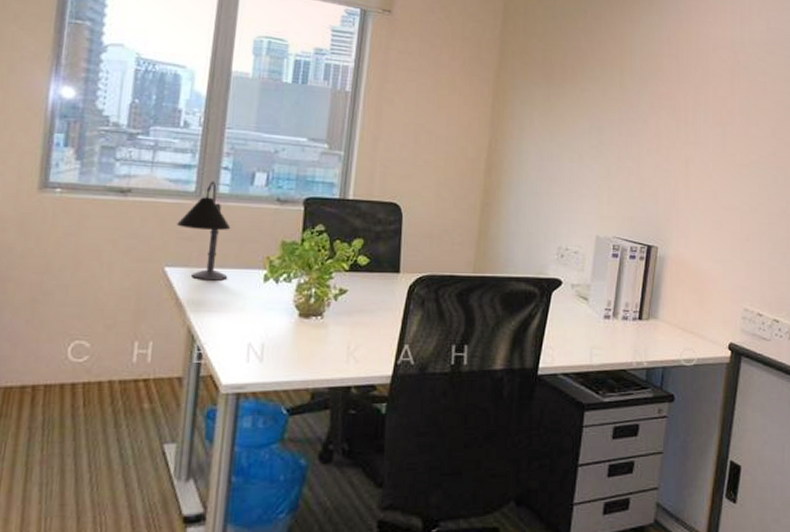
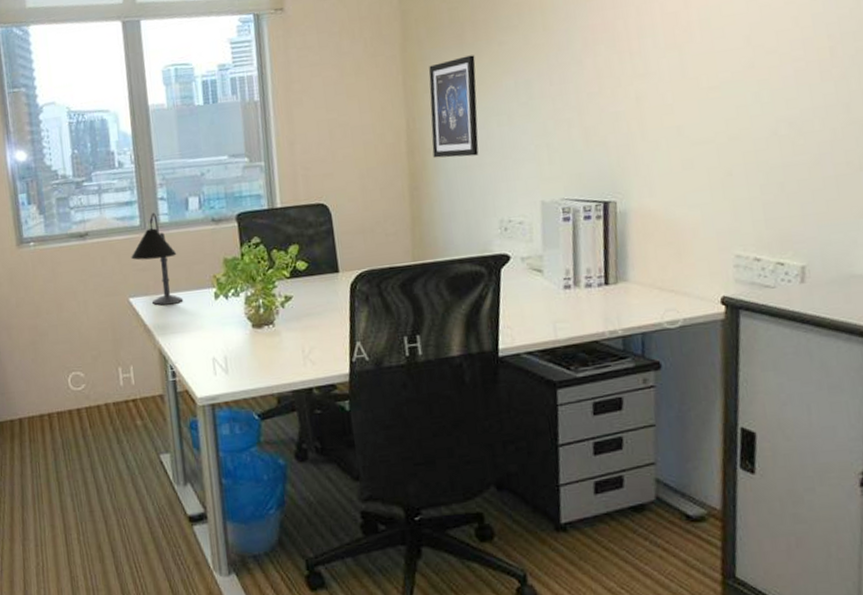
wall art: none [508,94,559,185] -> present [428,55,479,158]

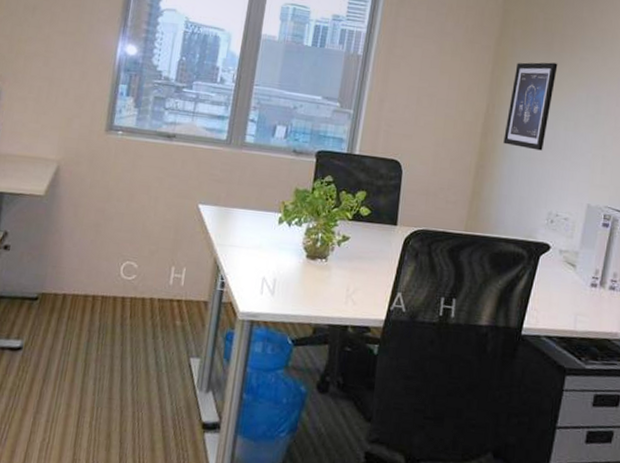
desk lamp: present [131,212,184,306] -> none [210,131,254,220]

